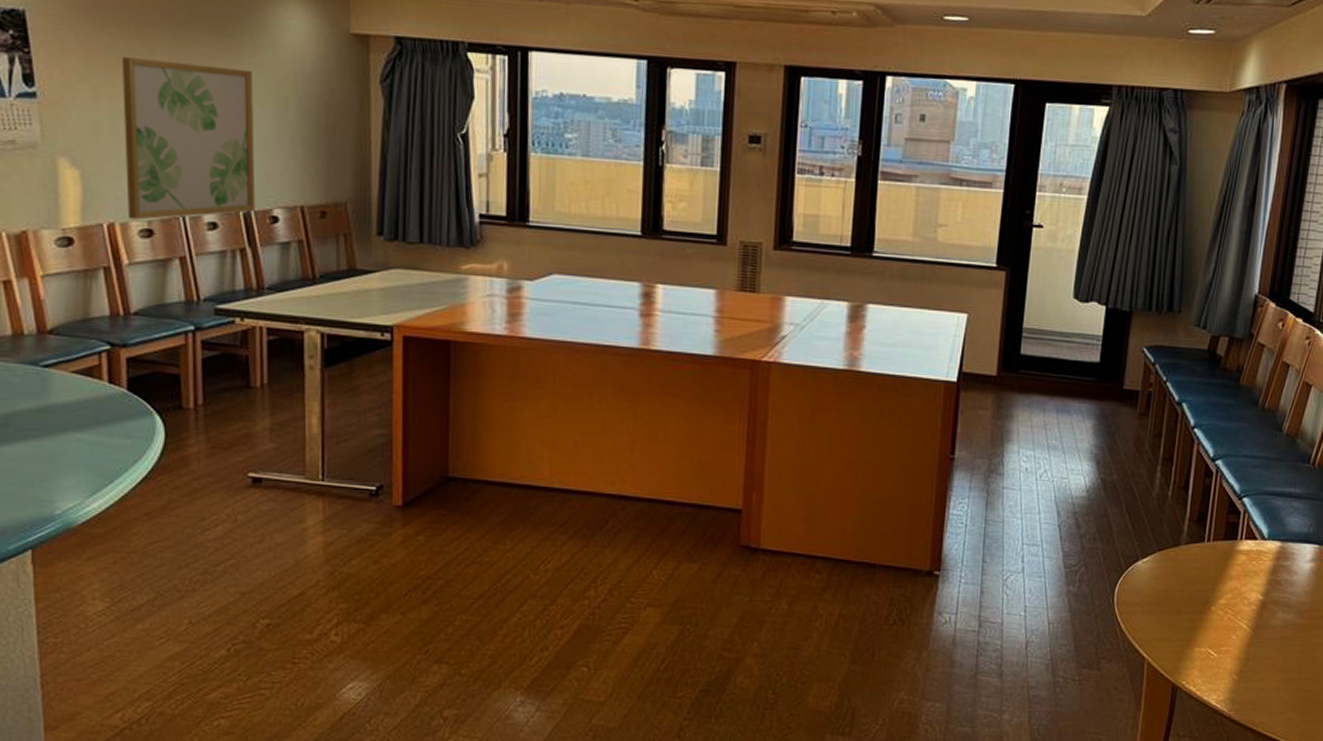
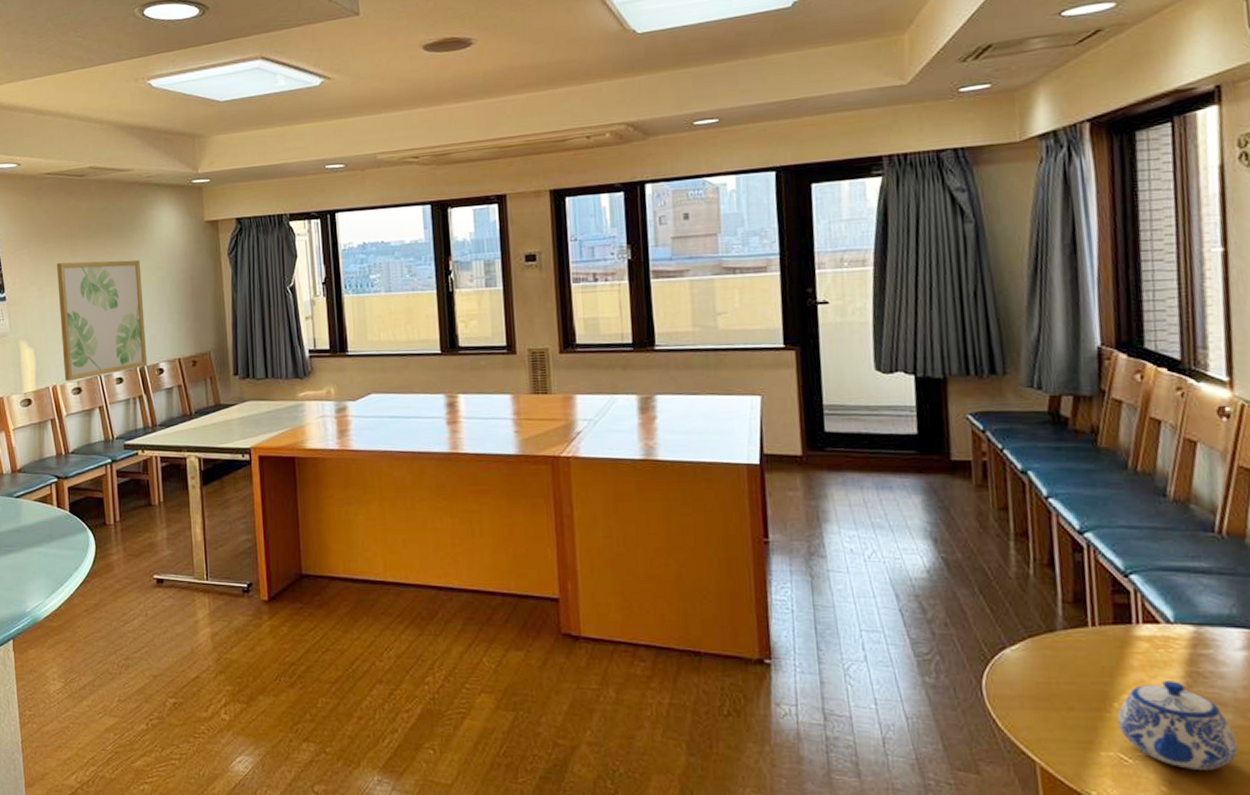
teapot: none [1212,587,1293,660] -> present [1118,681,1238,770]

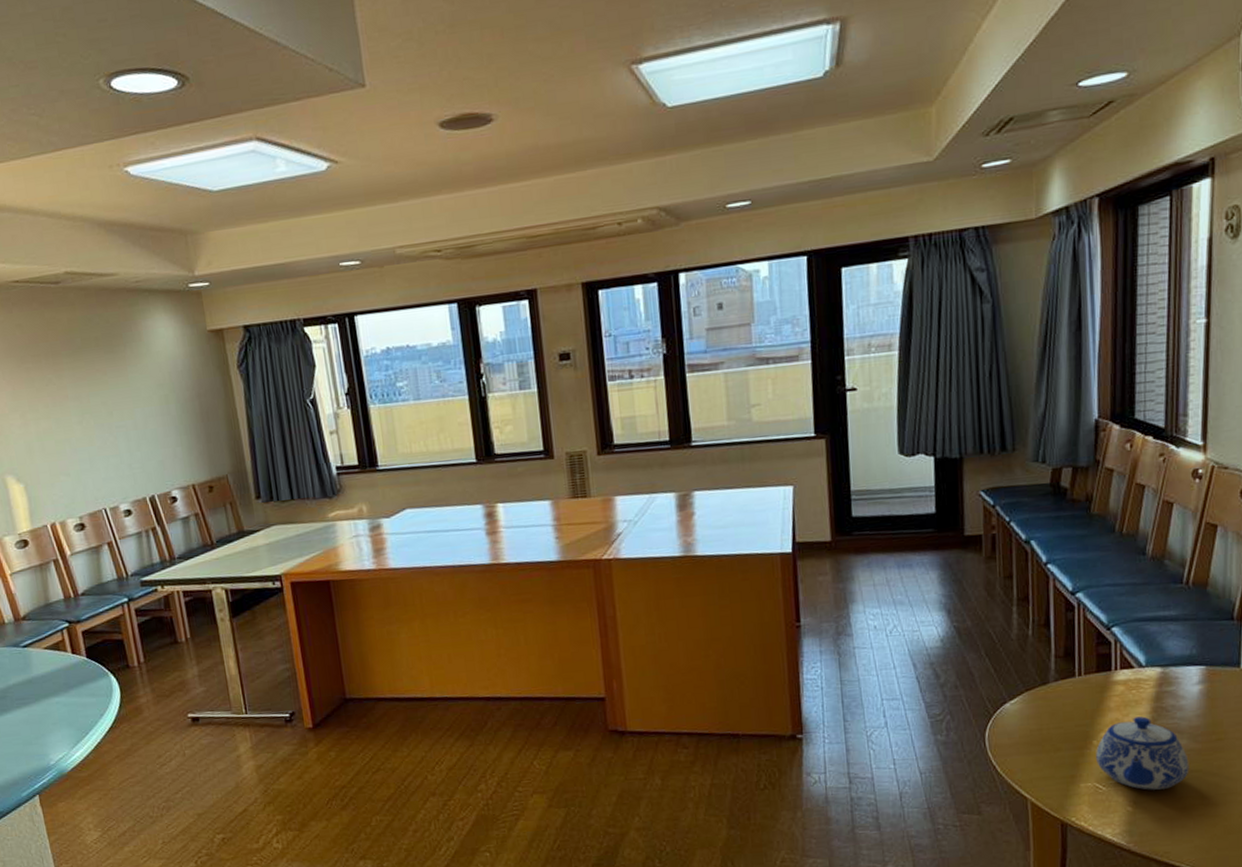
wall art: present [57,259,148,382] -> none [39,377,158,518]

